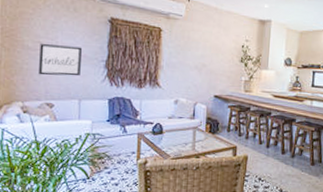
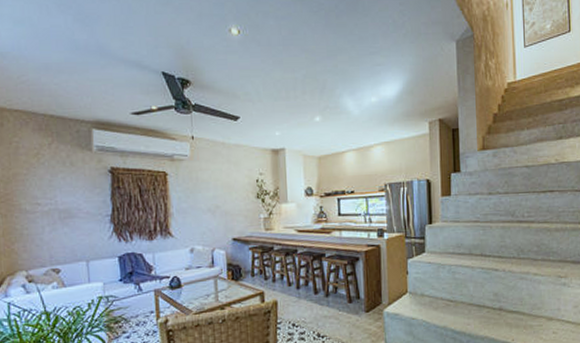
wall art: present [39,44,83,76] -> none [38,203,85,240]

